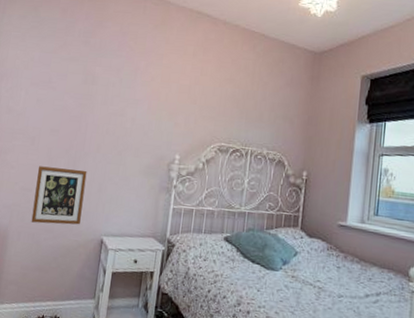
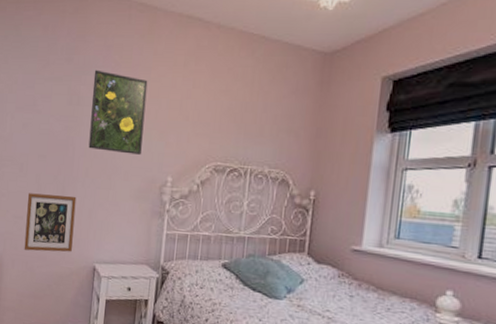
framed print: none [101,53,160,133] -> present [88,70,148,155]

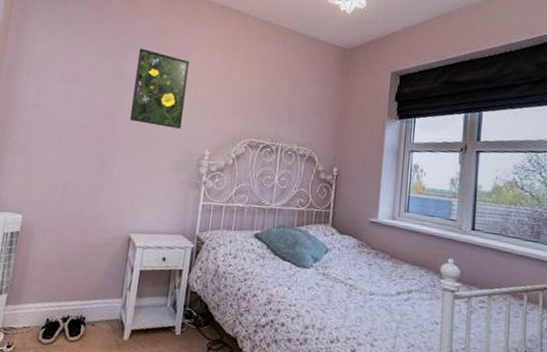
picture frame: present [24,193,77,252] -> none [57,161,115,222]

